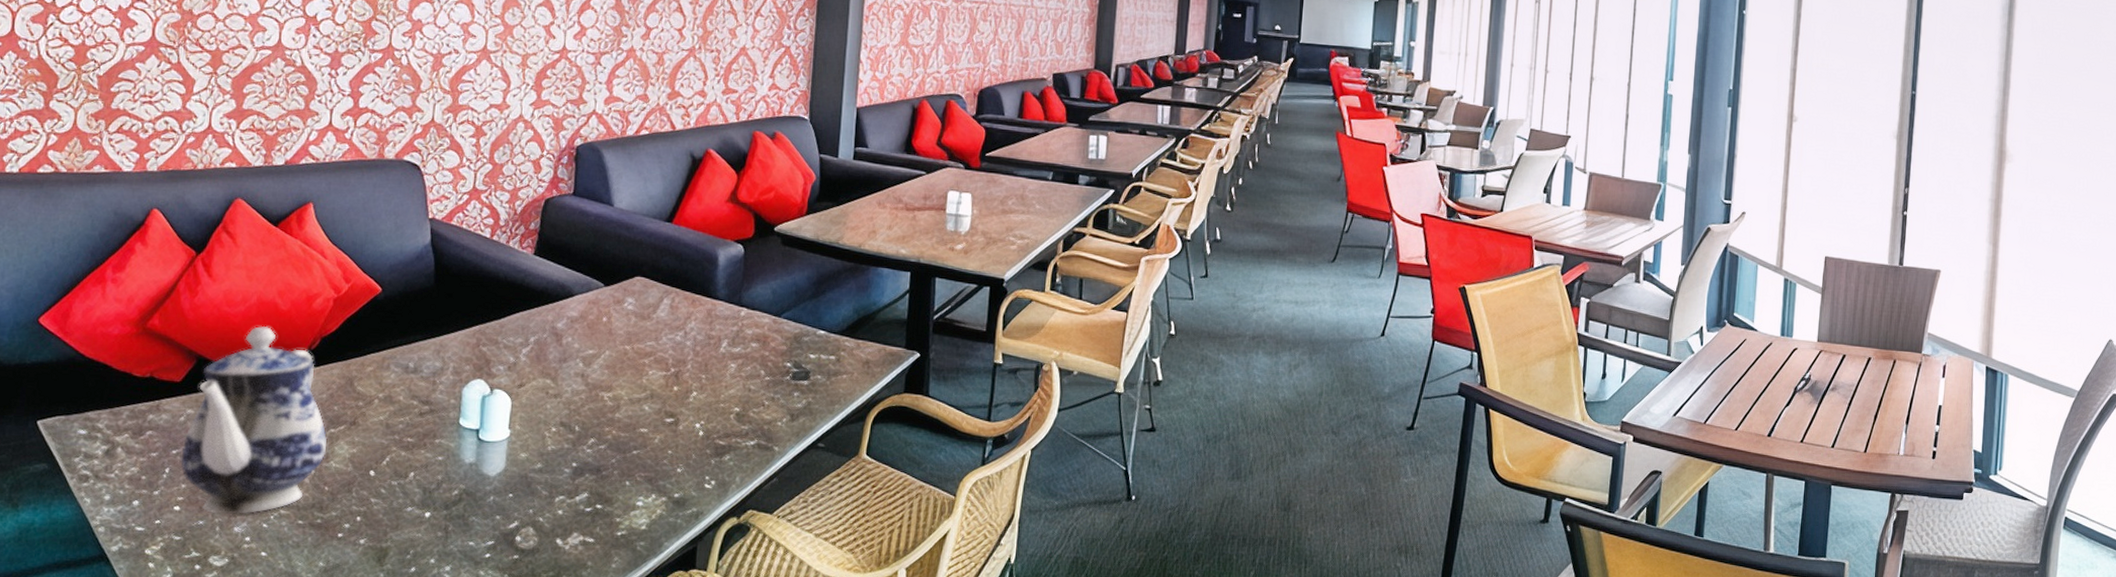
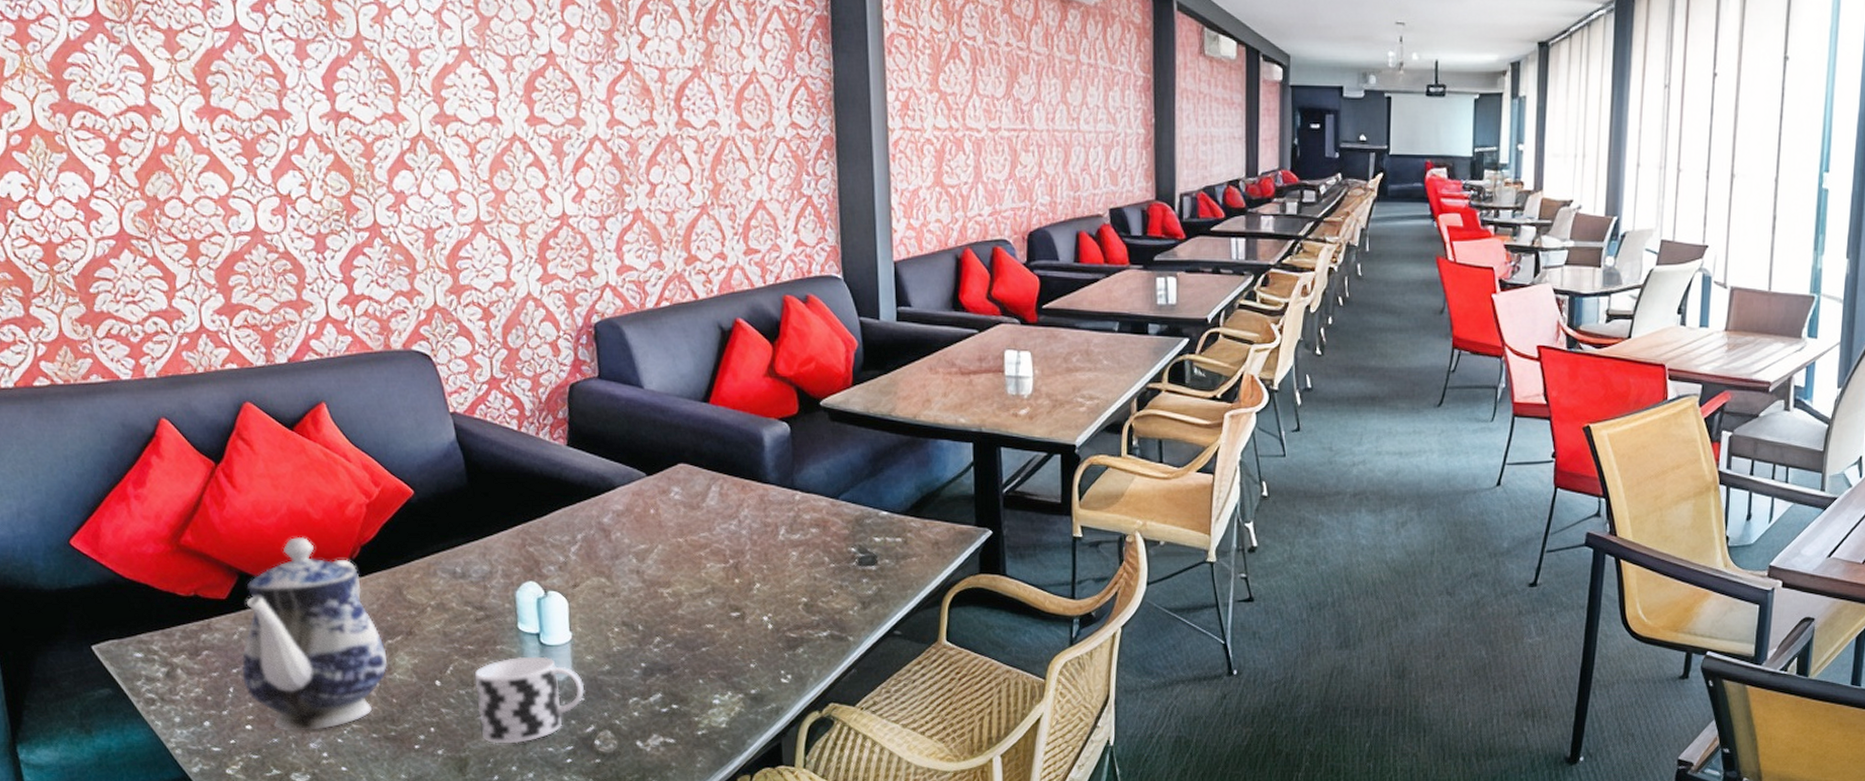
cup: none [406,451,515,537] -> present [474,656,585,744]

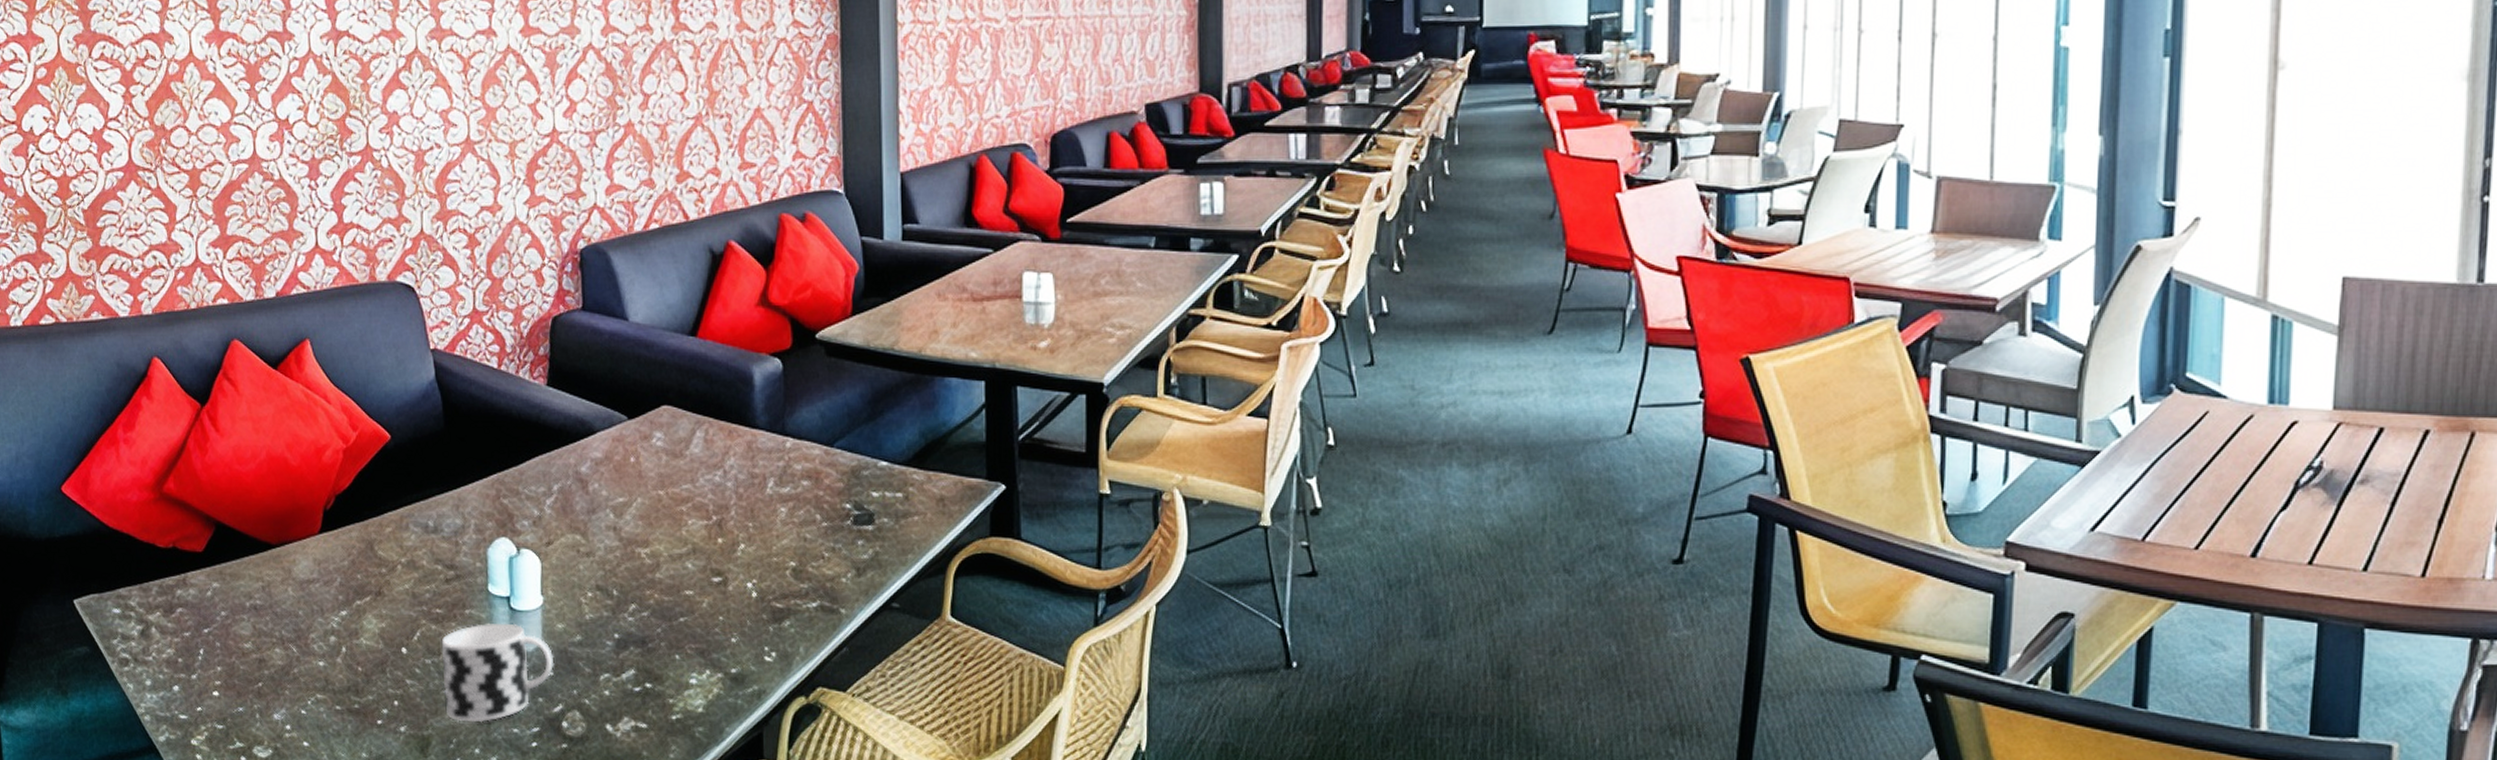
teapot: present [241,537,388,732] -> none [212,486,355,700]

